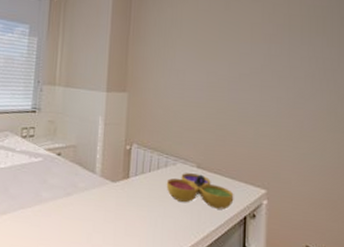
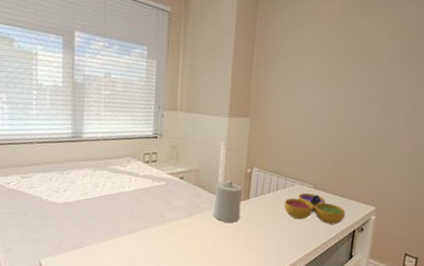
candle: none [91,157,122,205] -> present [213,180,242,223]

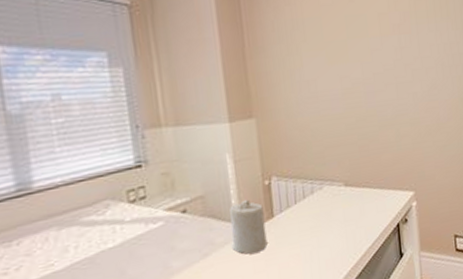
decorative bowl: present [284,193,346,225] -> none [315,192,385,227]

